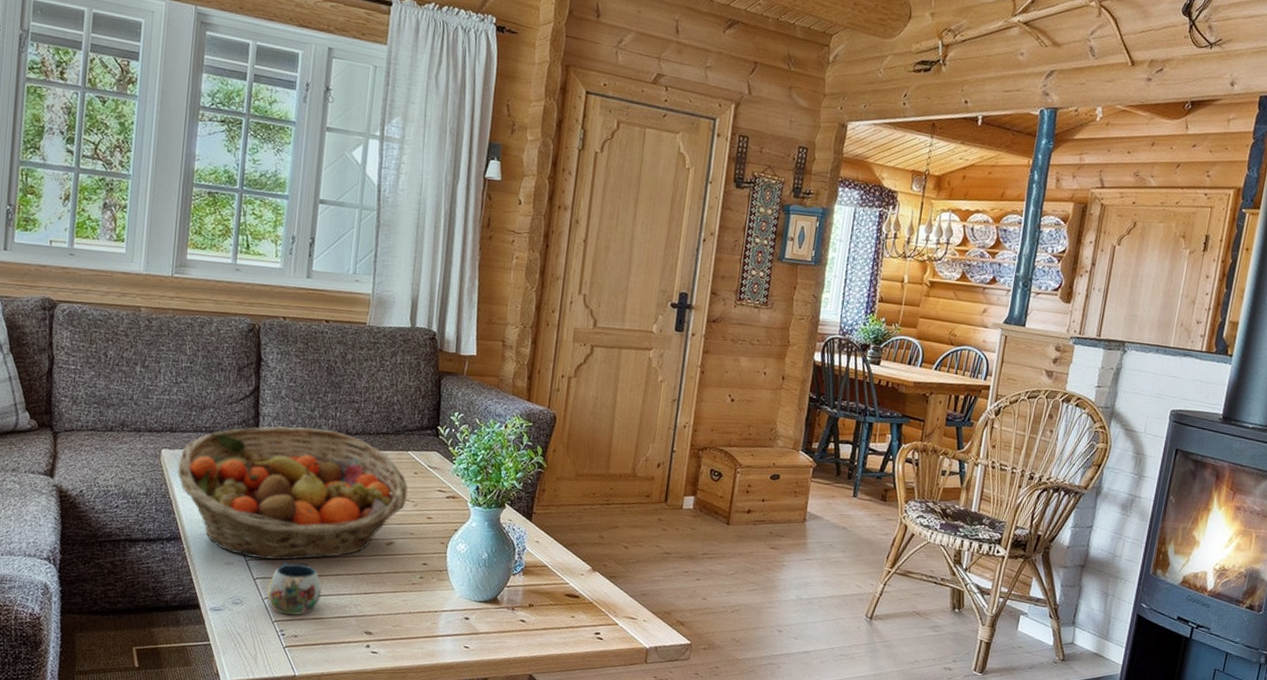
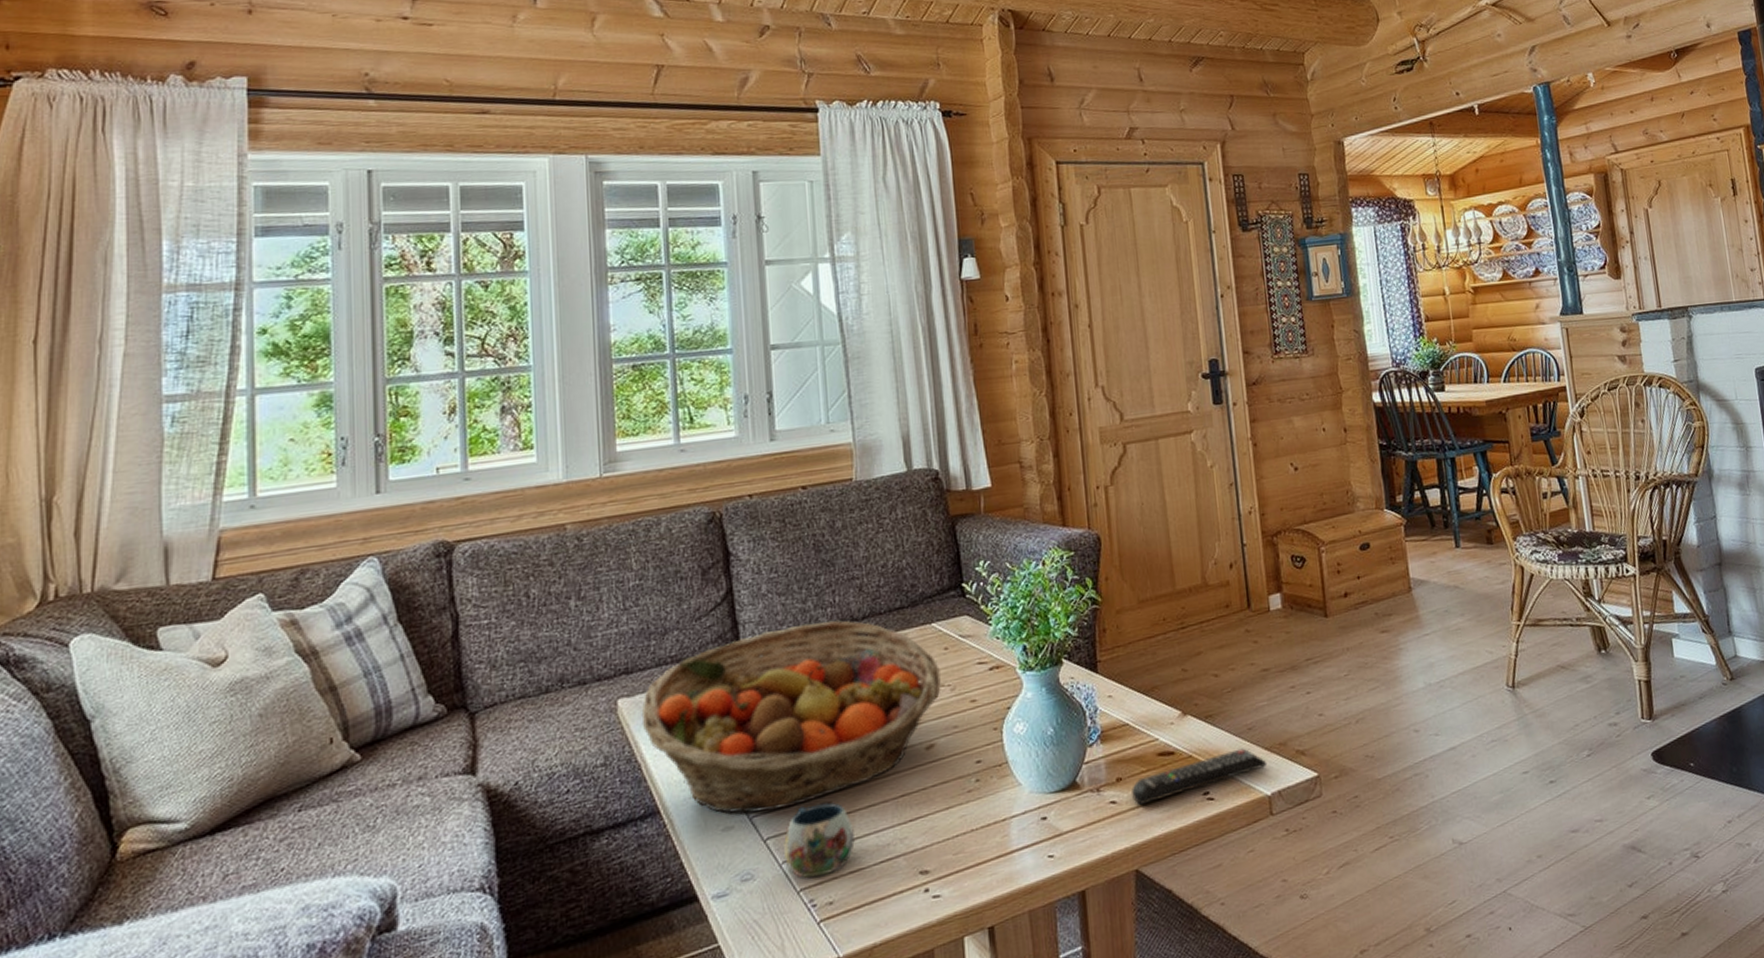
remote control: none [538,607,652,629] -> present [1132,748,1267,805]

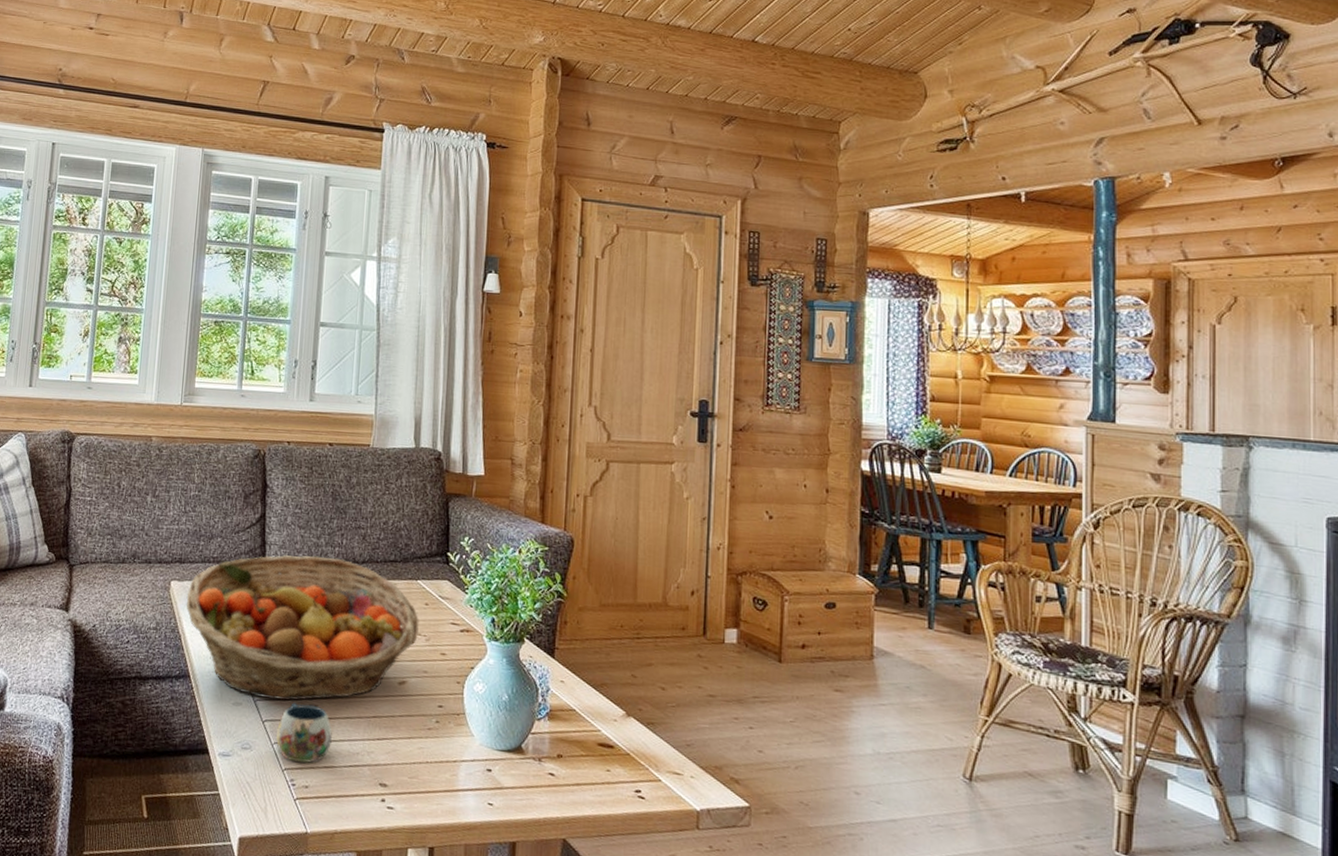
remote control: present [1132,748,1267,805] -> none [569,760,701,785]

